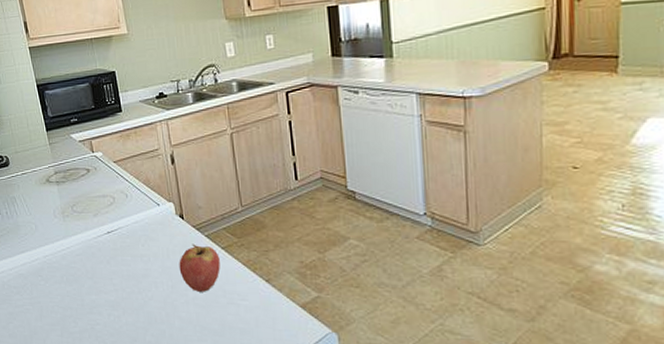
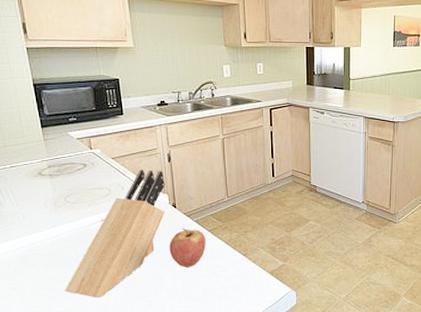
knife block: none [77,174,172,321] -> present [64,170,165,298]

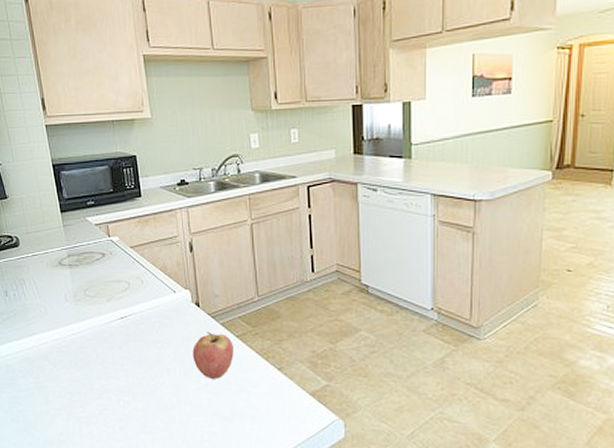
knife block: present [64,170,165,298] -> none [85,261,188,406]

